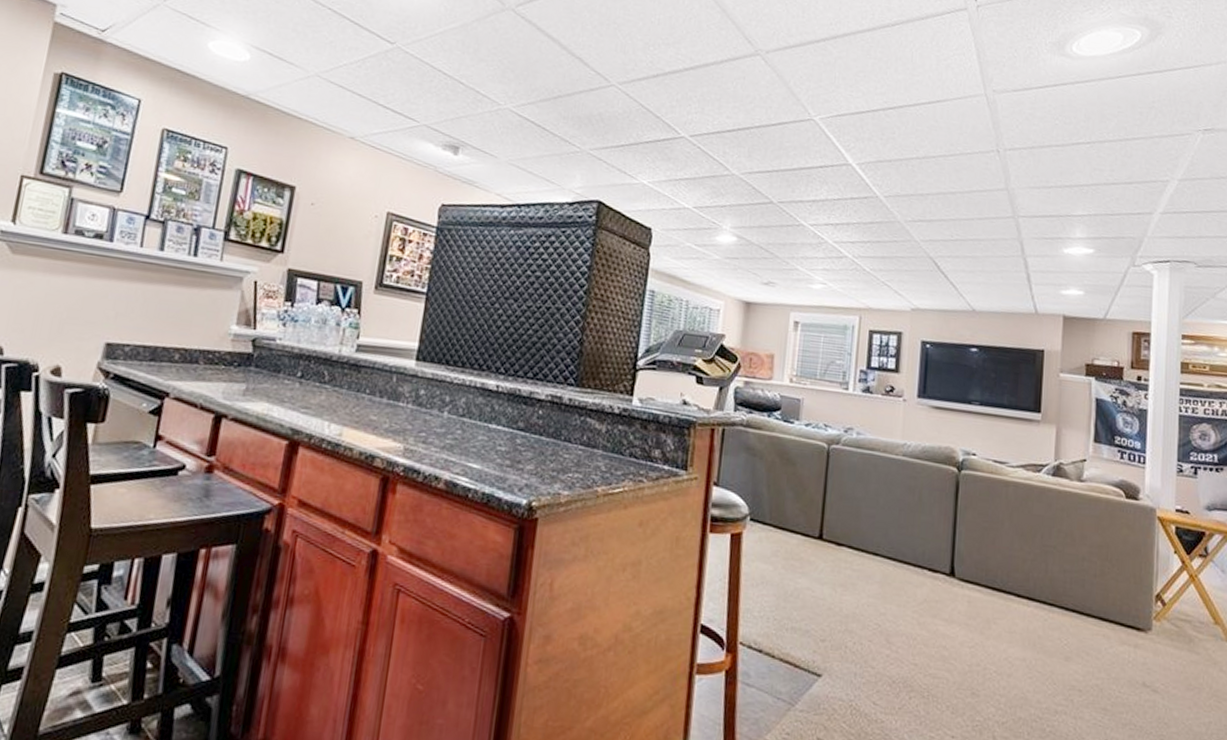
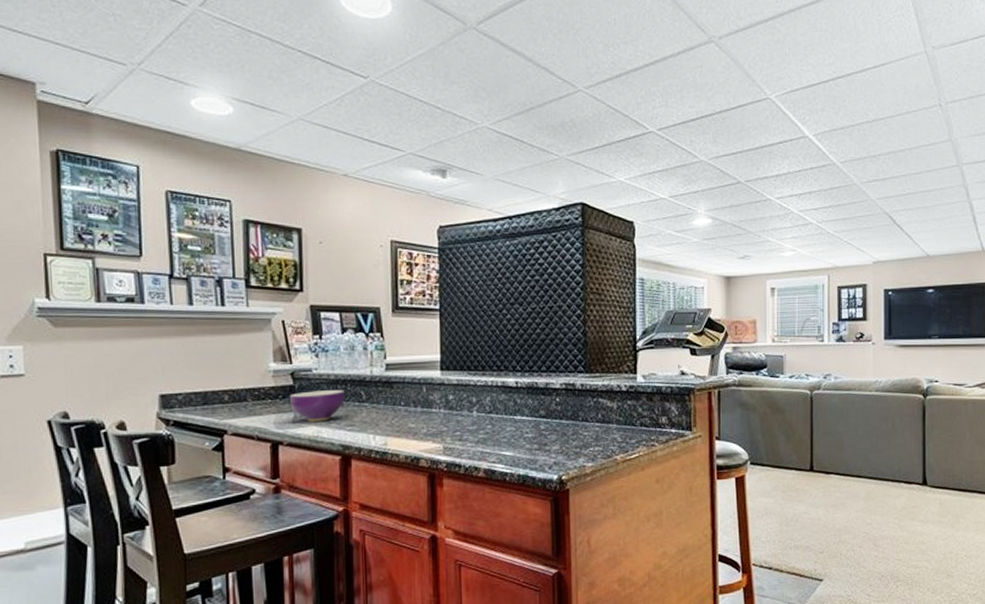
bowl: none [244,362,307,399] -> present [289,390,345,422]

